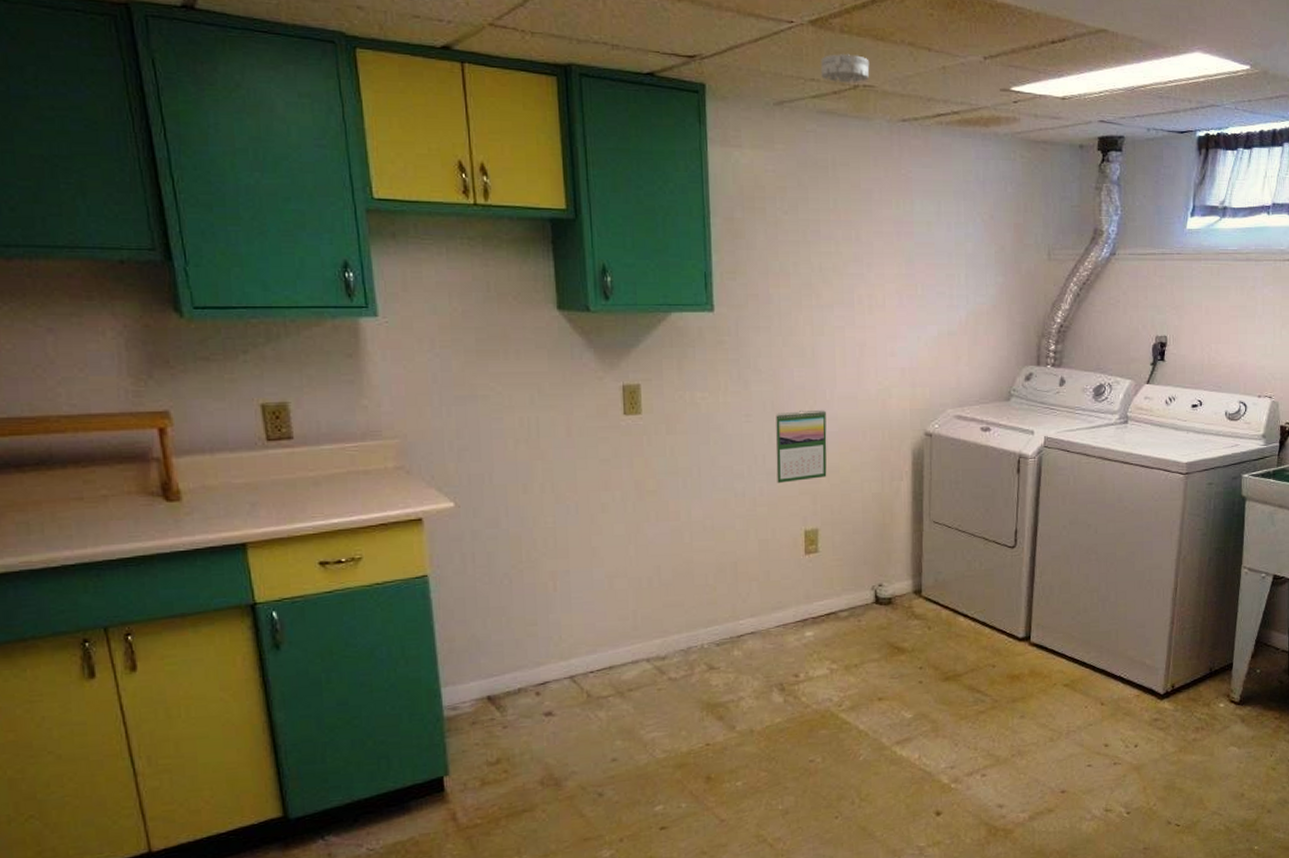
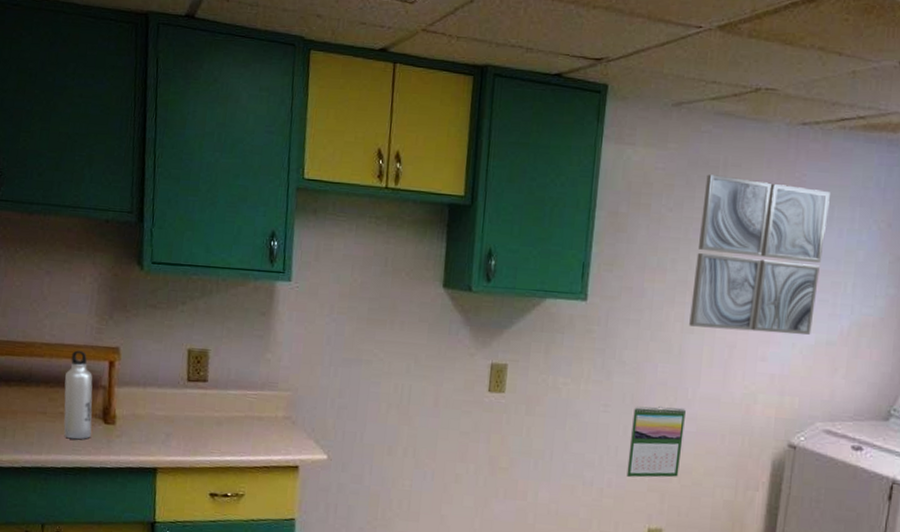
water bottle: none [101,420,150,525] -> present [64,350,93,440]
wall art: none [817,175,936,328] -> present [689,174,830,335]
smoke detector: present [821,53,870,83] -> none [723,57,775,86]

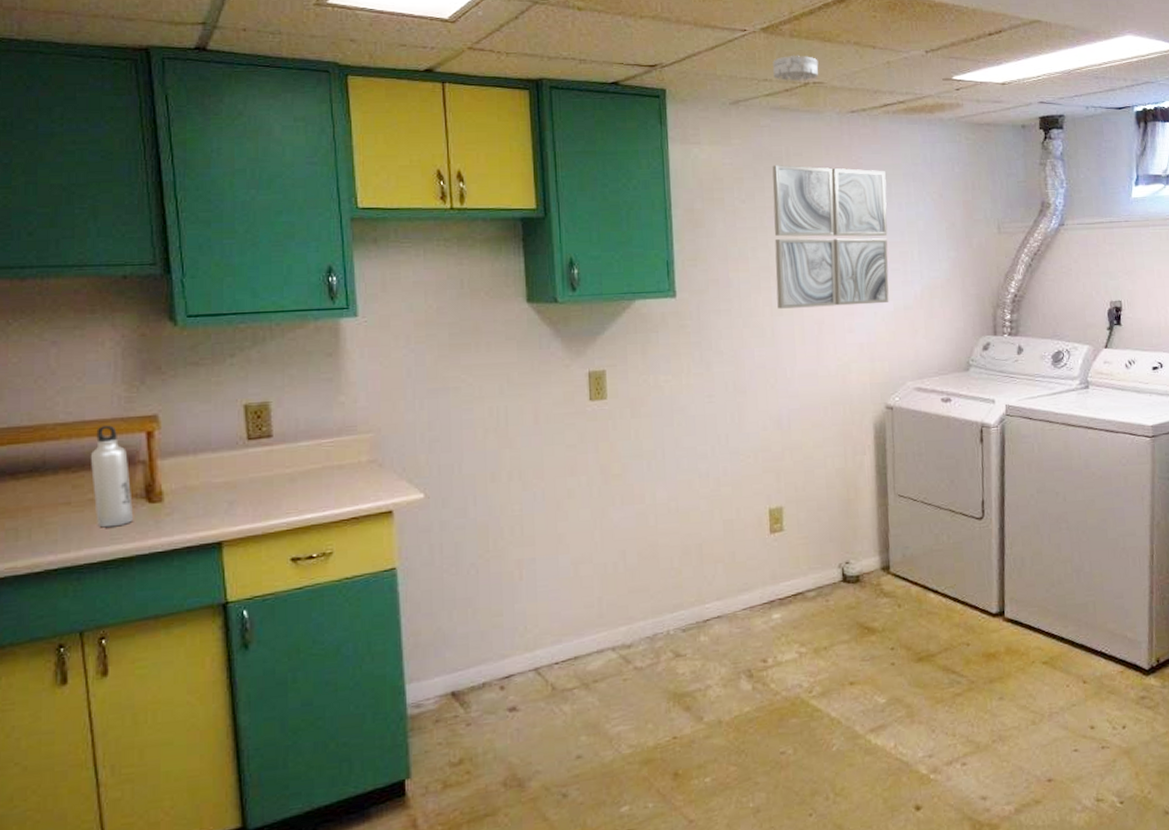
calendar: present [626,405,686,478] -> none [738,387,790,462]
smoke detector: none [723,57,775,86] -> present [773,55,819,81]

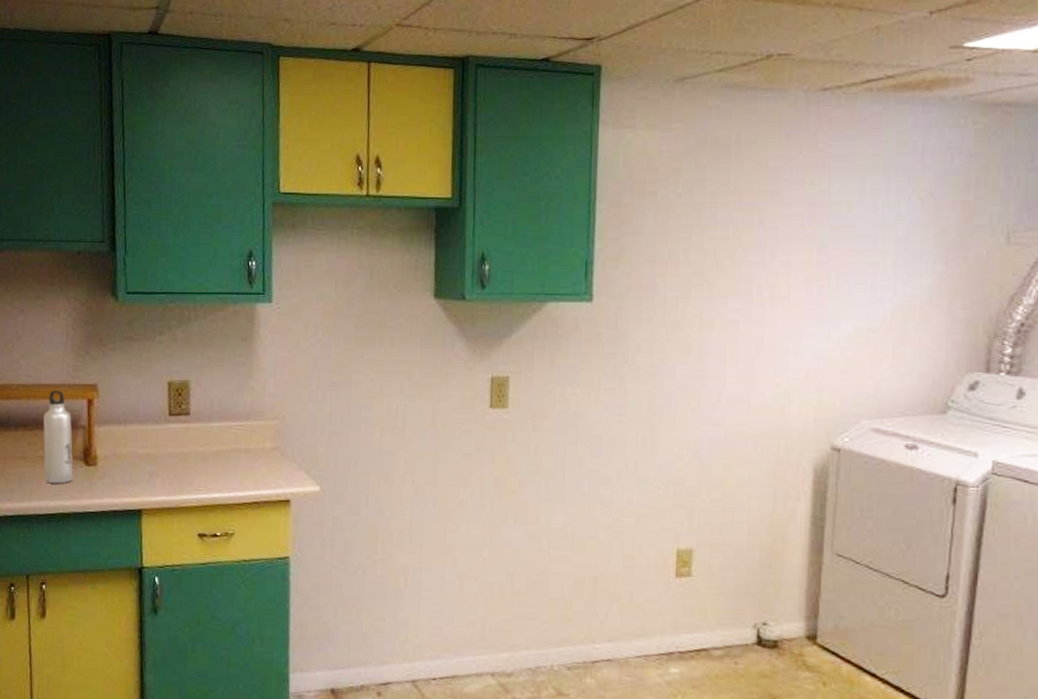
wall art: present [772,165,889,309] -> none [709,153,860,324]
smoke detector: present [773,55,819,81] -> none [730,21,787,53]

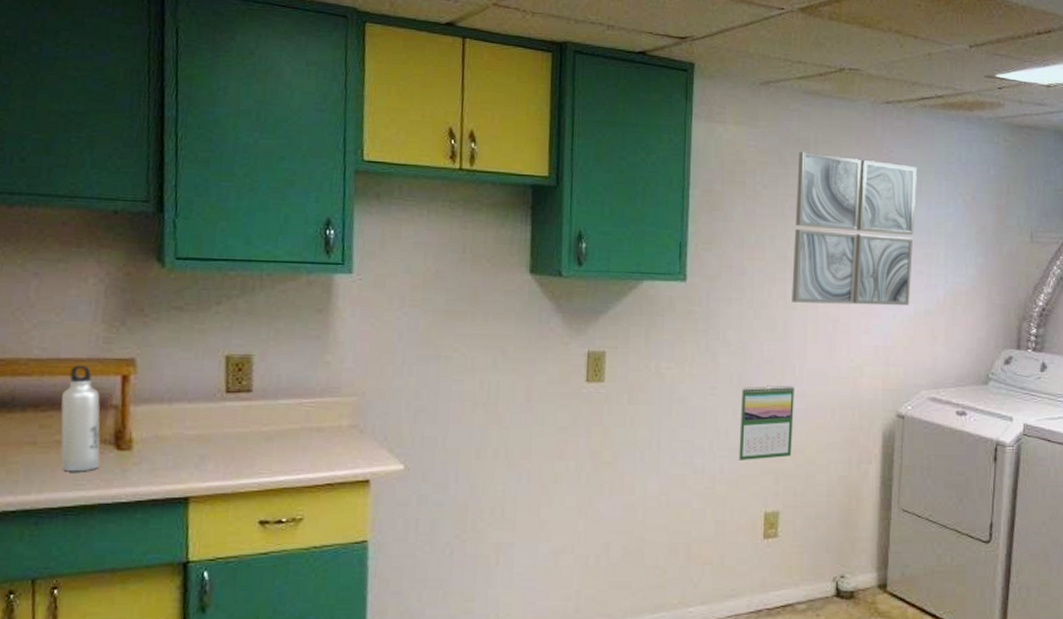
calendar: none [649,412,711,493] -> present [739,384,794,460]
wall art: none [709,153,860,324] -> present [792,151,917,306]

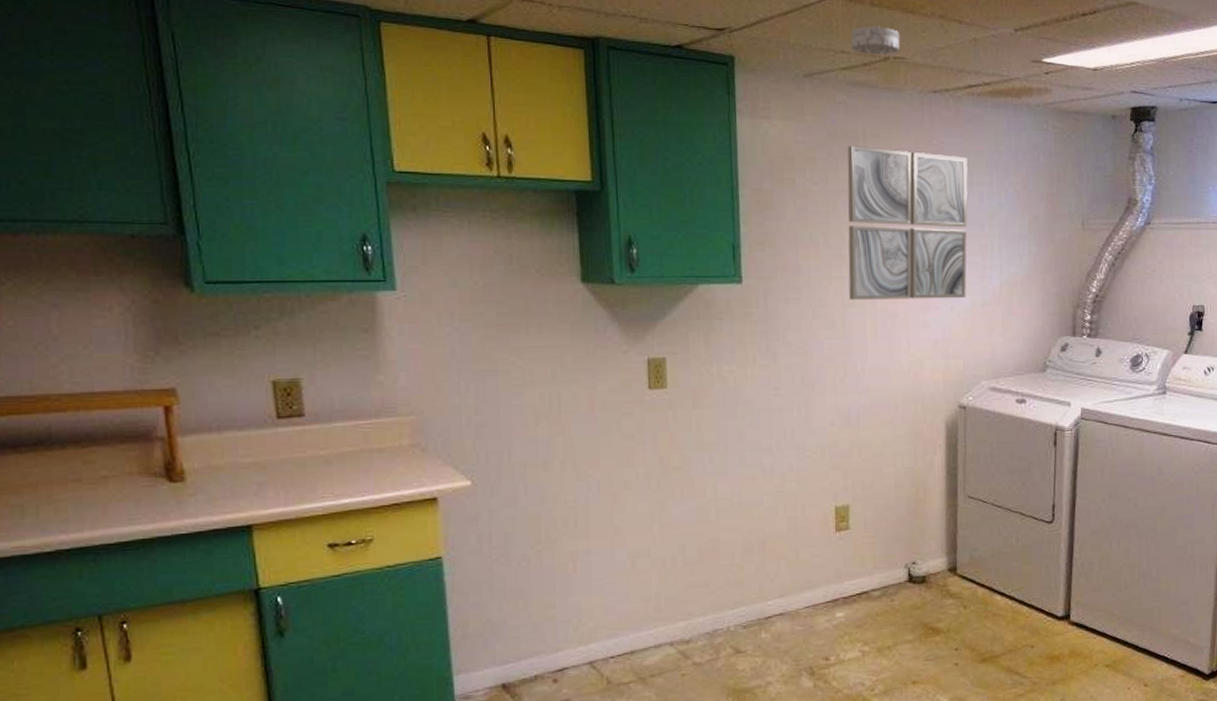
water bottle: present [61,365,100,472] -> none [103,398,152,507]
calendar: present [739,384,794,460] -> none [805,382,858,458]
smoke detector: none [808,38,856,66] -> present [851,25,900,55]

